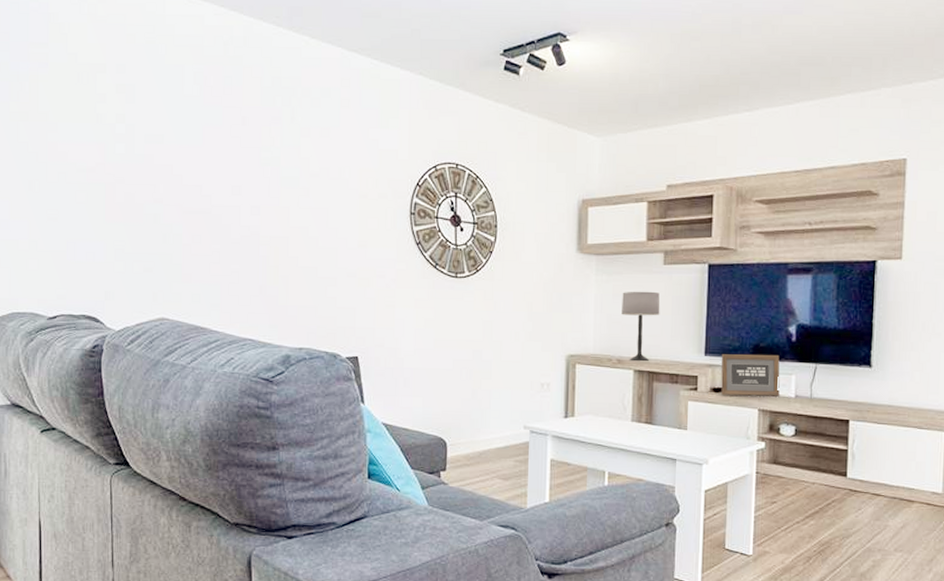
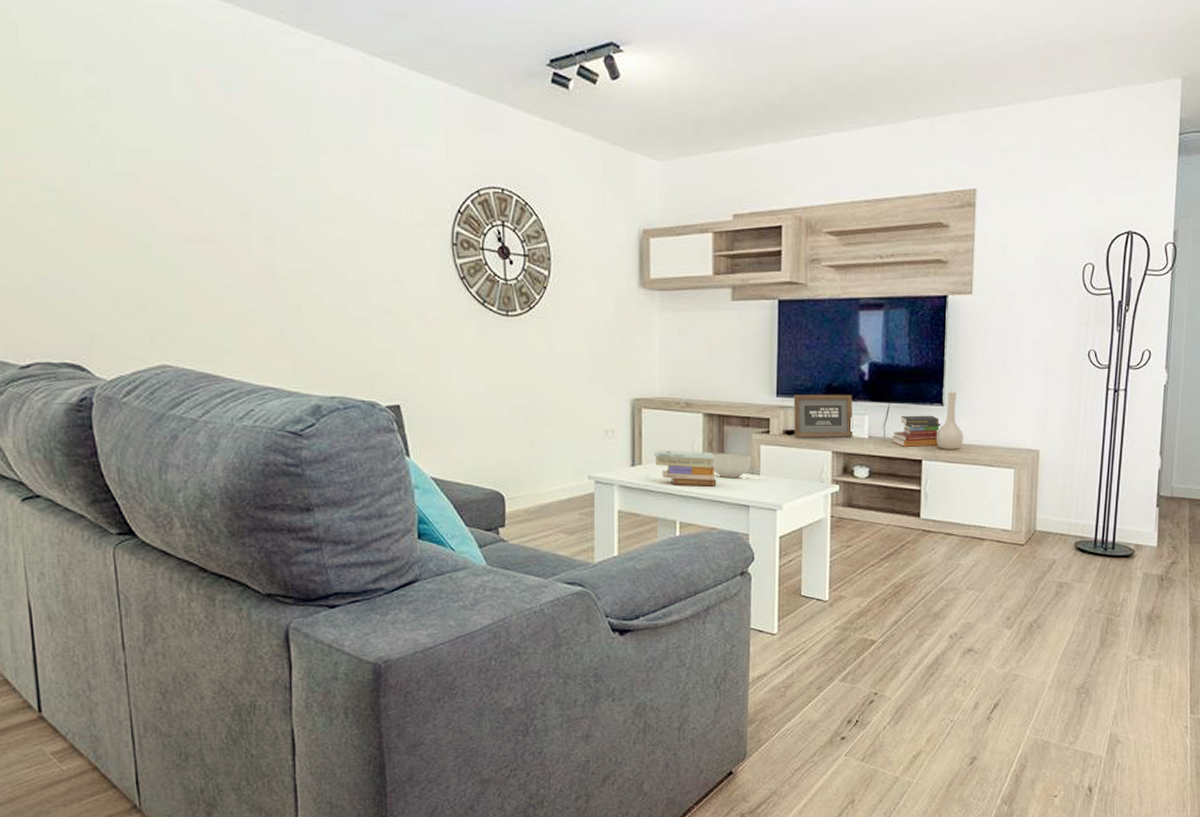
books: none [585,403,645,440] -> present [653,450,717,486]
table lamp: present [622,291,660,362] -> none [689,329,729,405]
bowl: none [641,407,679,433] -> present [712,453,752,479]
books: none [819,376,869,407] -> present [892,415,941,447]
vase: none [863,353,892,411] -> present [935,391,964,449]

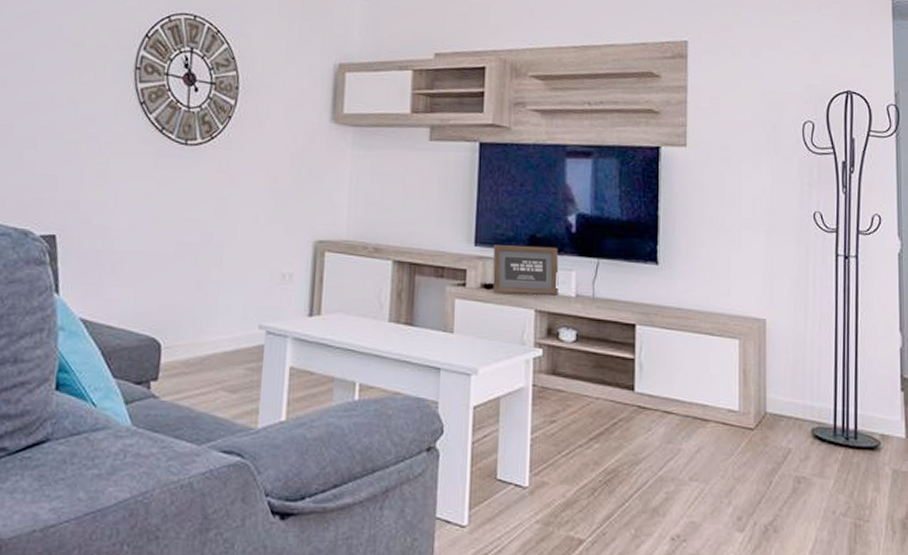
books: present [653,450,717,486] -> none [334,299,404,344]
bowl: present [712,453,752,479] -> none [399,305,445,336]
books: present [892,415,941,447] -> none [602,273,656,310]
vase: present [935,391,964,449] -> none [650,249,681,314]

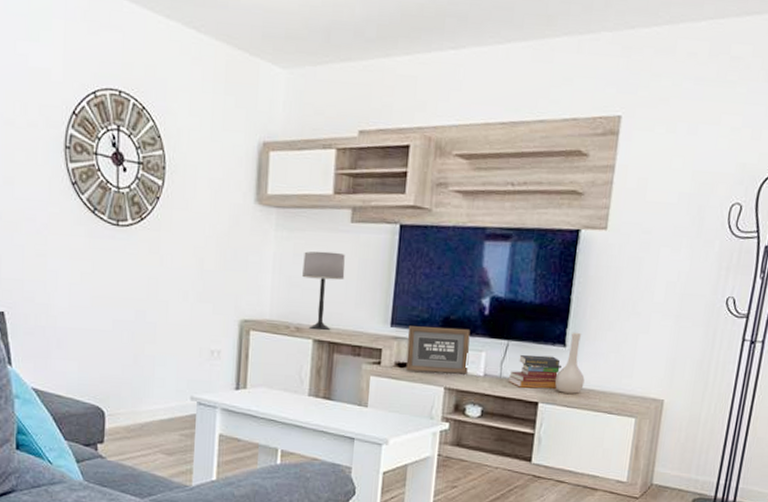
table lamp: none [380,169,425,252] -> present [302,251,345,331]
books: none [602,273,656,310] -> present [508,354,562,389]
vase: none [650,249,681,314] -> present [554,332,585,394]

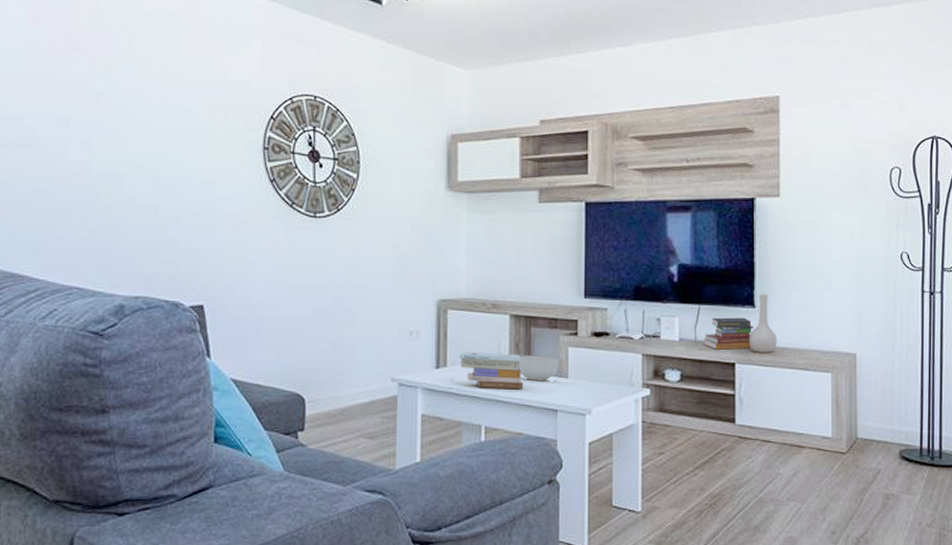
books: none [259,374,322,416] -> present [459,352,524,390]
table lamp: present [302,251,345,331] -> none [496,230,536,306]
bowl: none [318,381,360,410] -> present [518,355,559,382]
picture frame: present [405,326,471,375] -> none [601,295,663,340]

